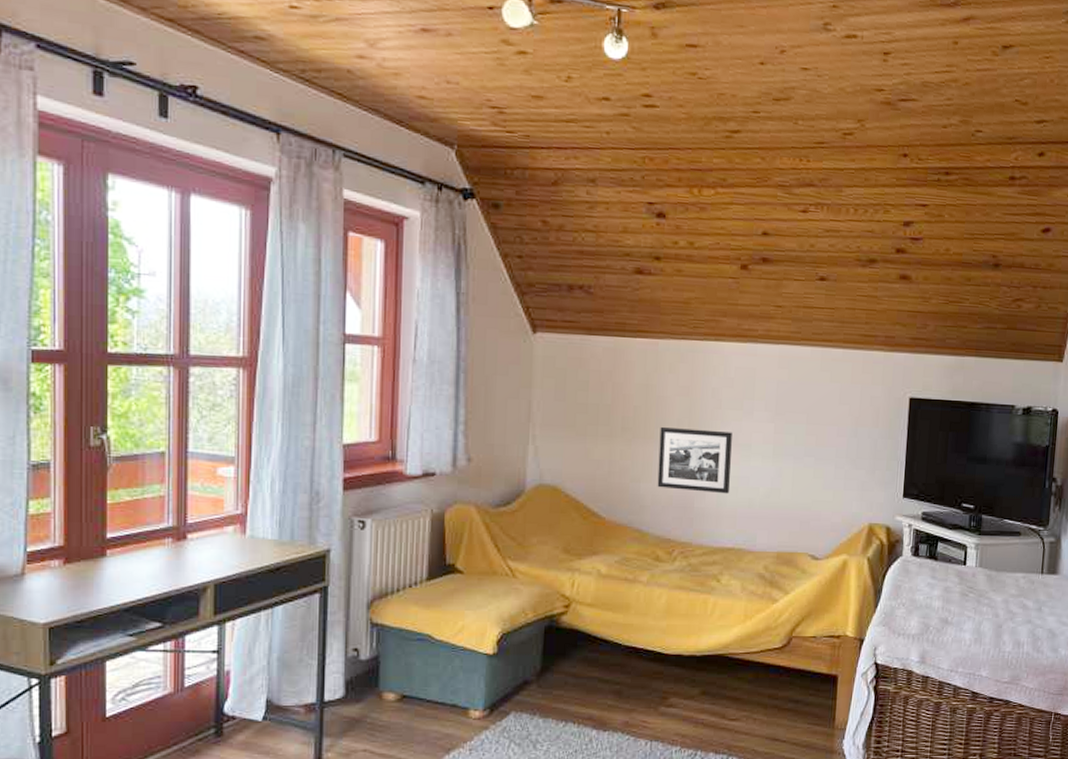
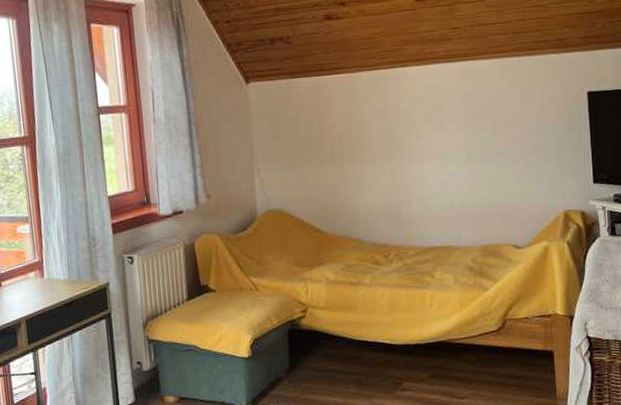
picture frame: present [657,426,732,494] -> none [364,145,433,201]

